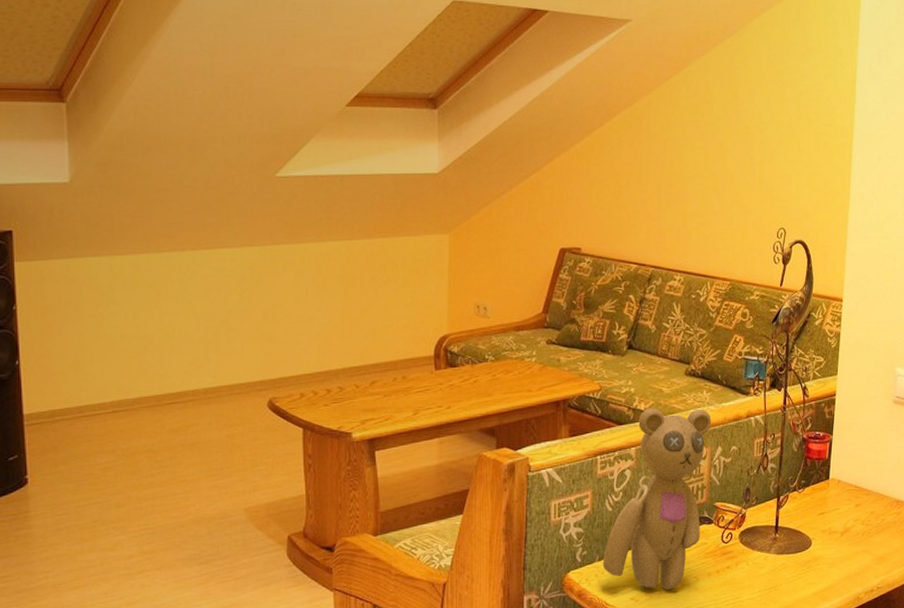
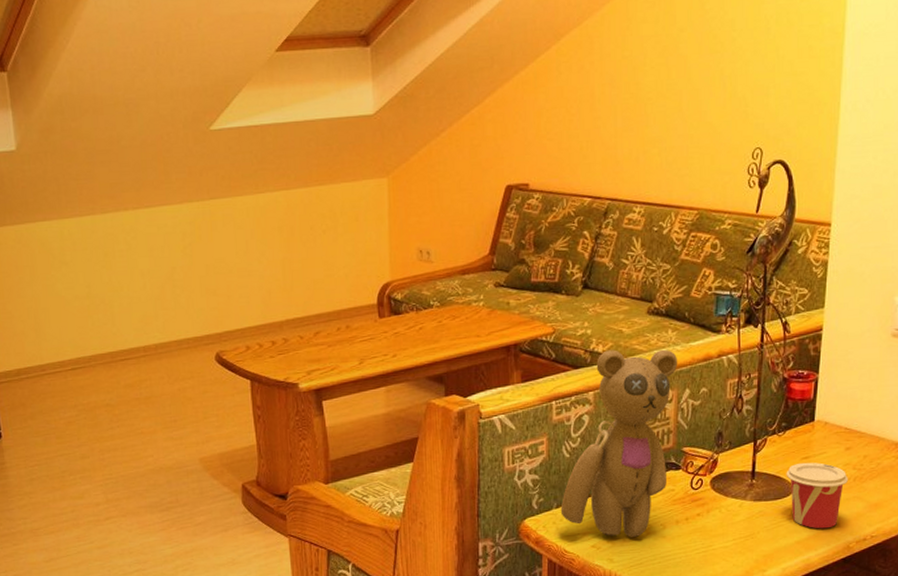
cup: none [805,517,857,581] -> present [786,462,848,529]

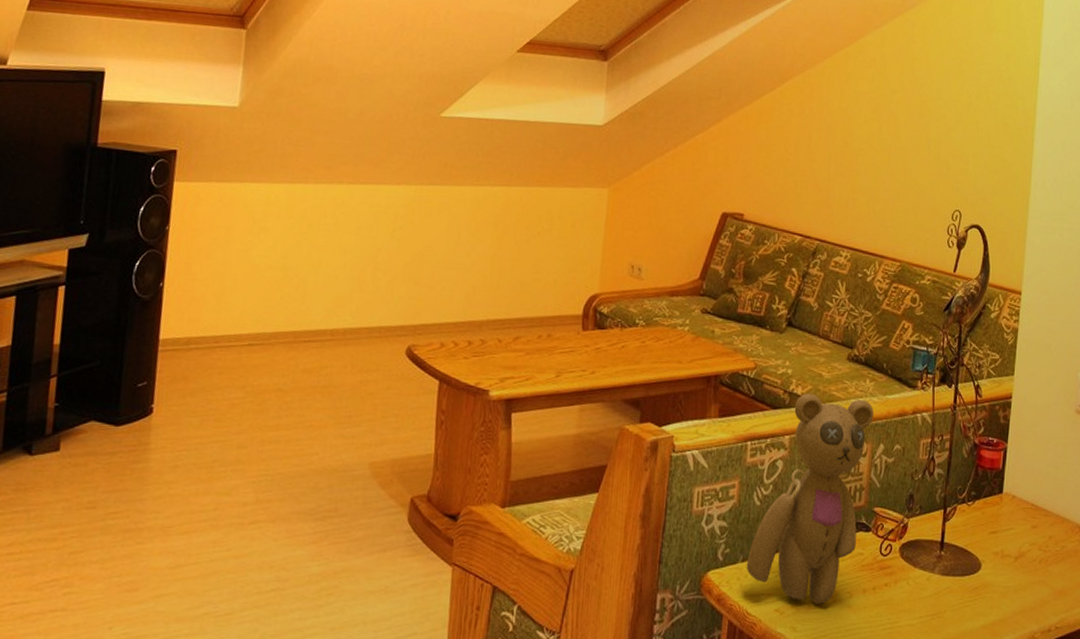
cup: present [786,462,848,529] -> none [974,537,1034,614]

